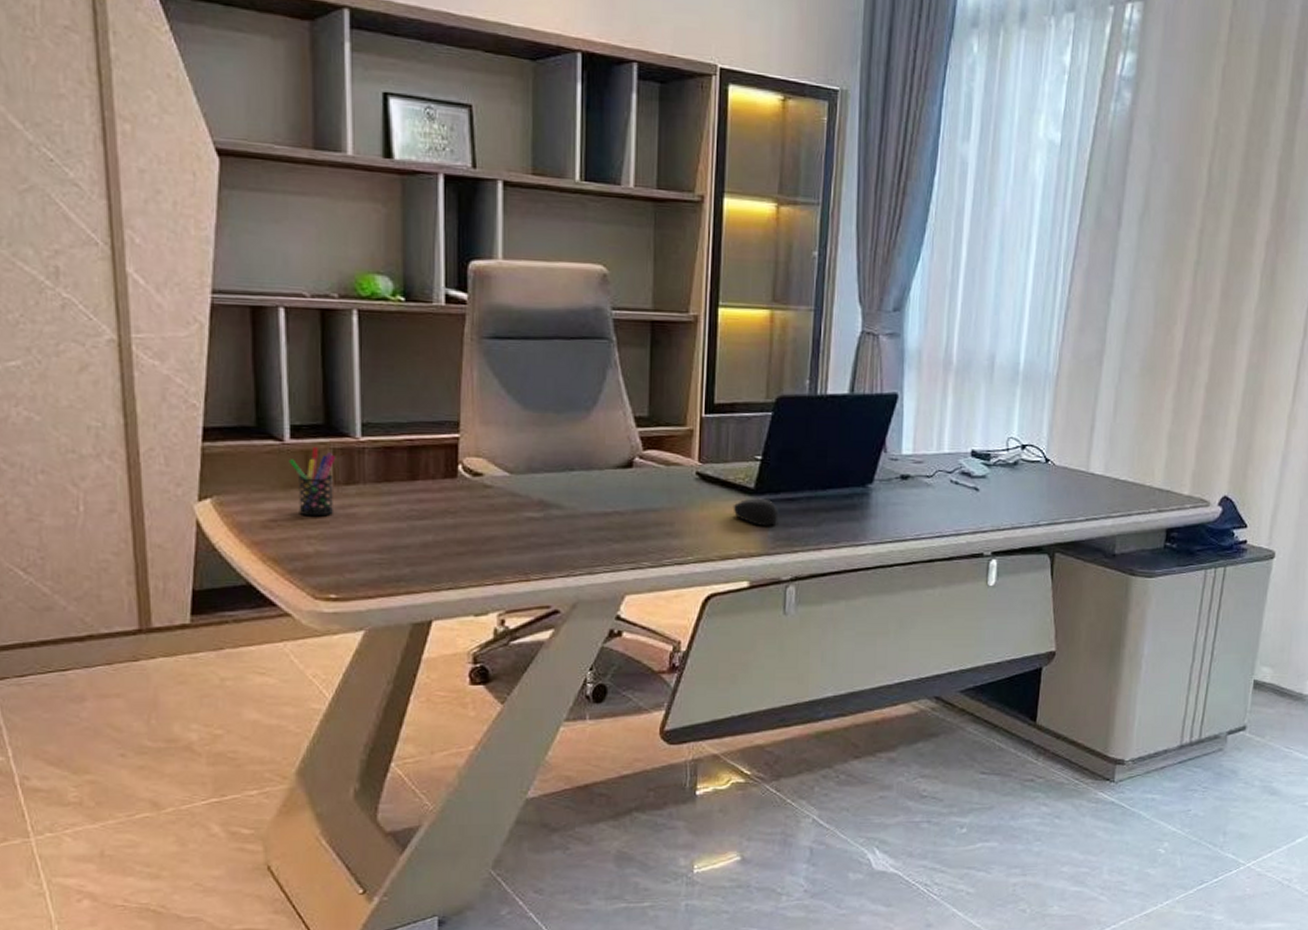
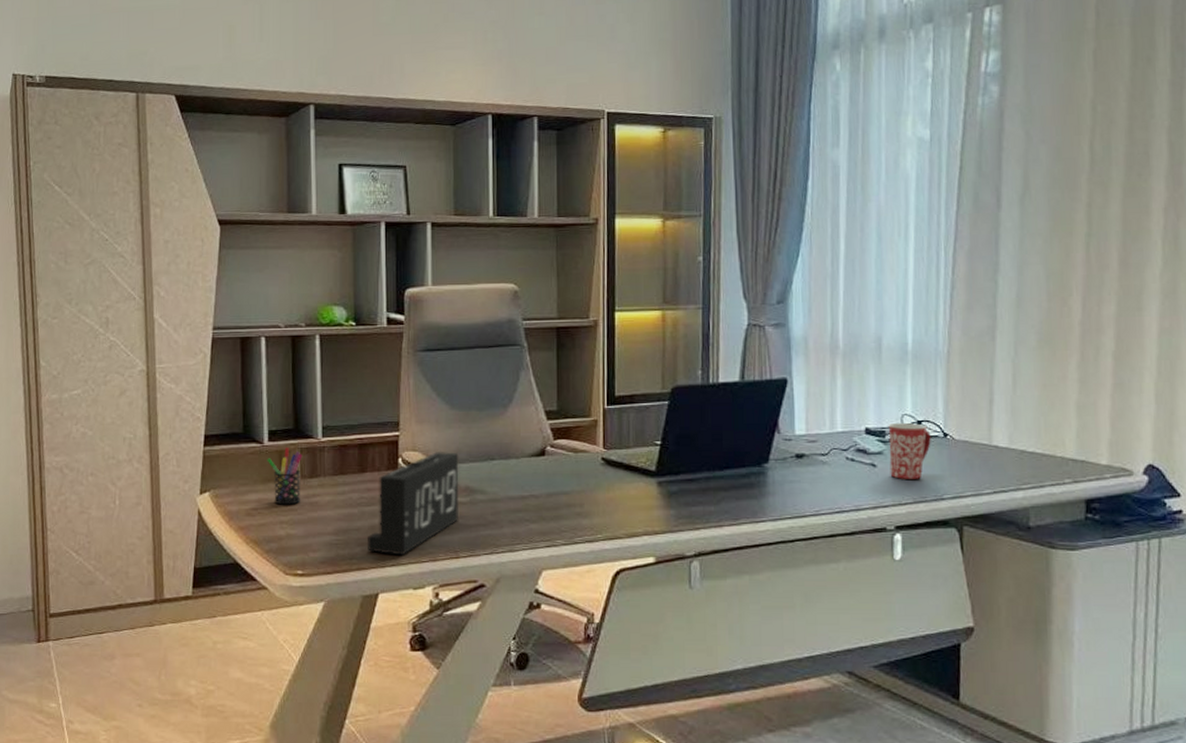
alarm clock: none [419,458,532,578] -> present [368,451,459,556]
computer mouse: present [733,498,779,526] -> none [636,480,680,505]
mug: none [991,445,1034,505] -> present [888,422,931,479]

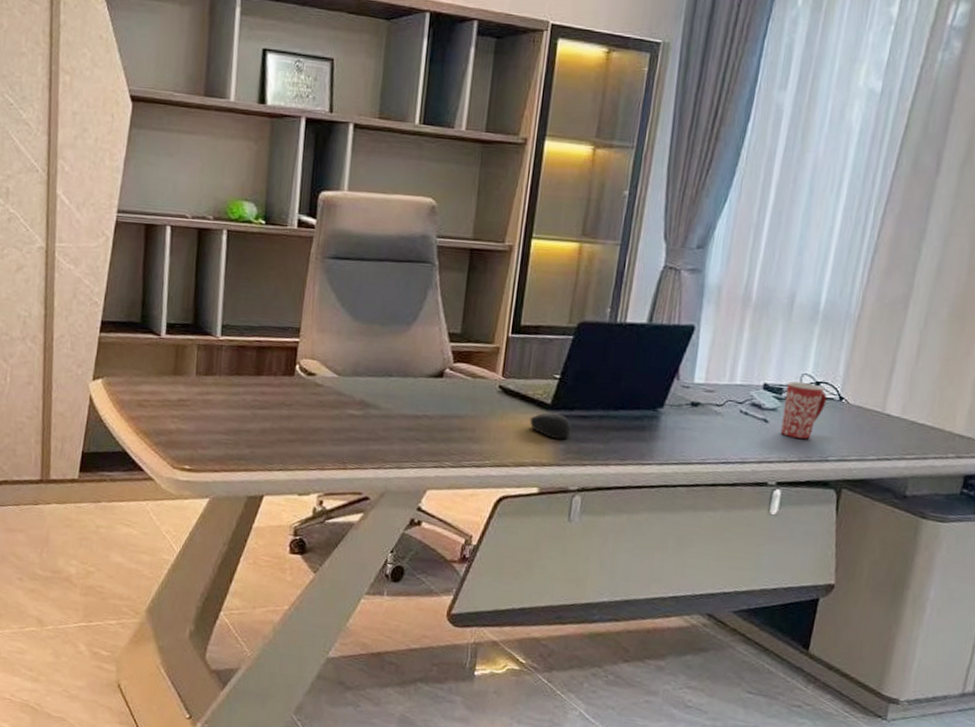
pen holder: present [267,448,303,505] -> none [163,342,200,400]
alarm clock: present [368,451,459,556] -> none [257,362,357,461]
computer mouse: none [636,480,680,505] -> present [529,412,572,439]

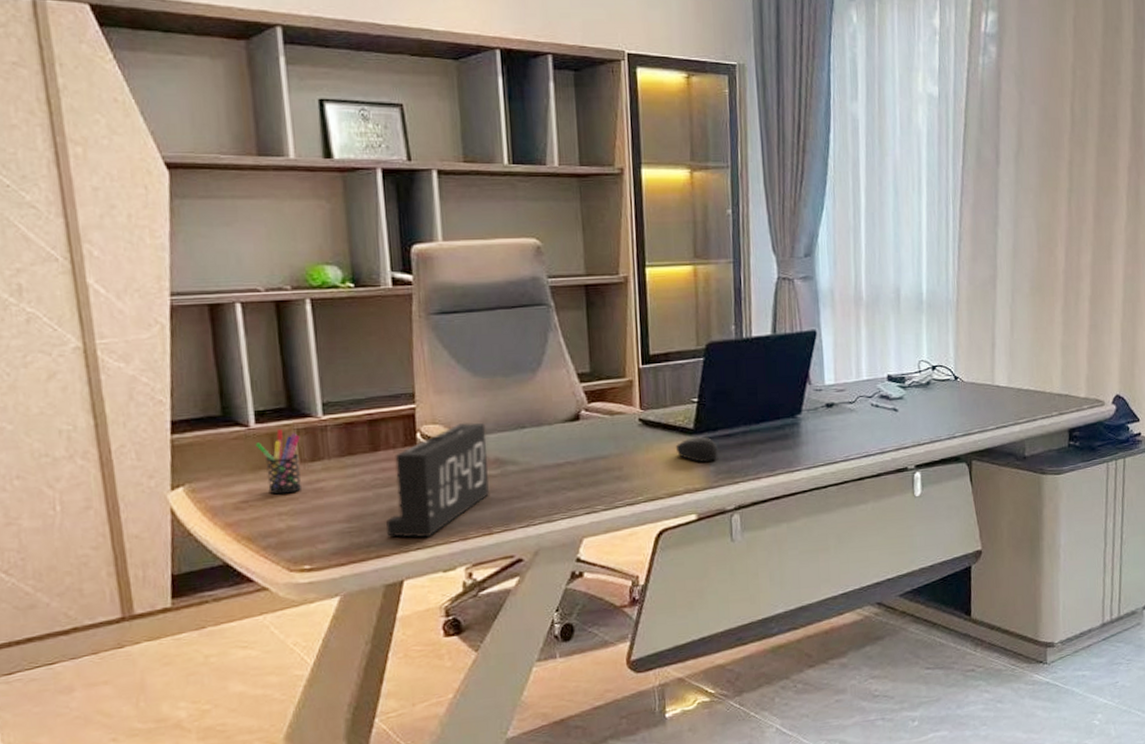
pen holder: none [163,342,200,400] -> present [255,429,303,495]
alarm clock: none [257,362,357,461] -> present [386,422,489,538]
mug: present [780,381,827,439] -> none [907,368,944,421]

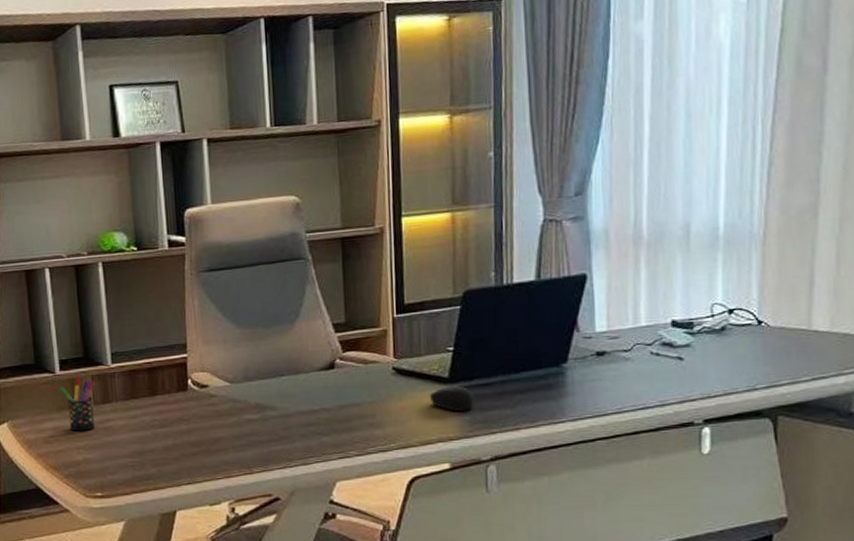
alarm clock: present [386,422,489,538] -> none [162,370,250,474]

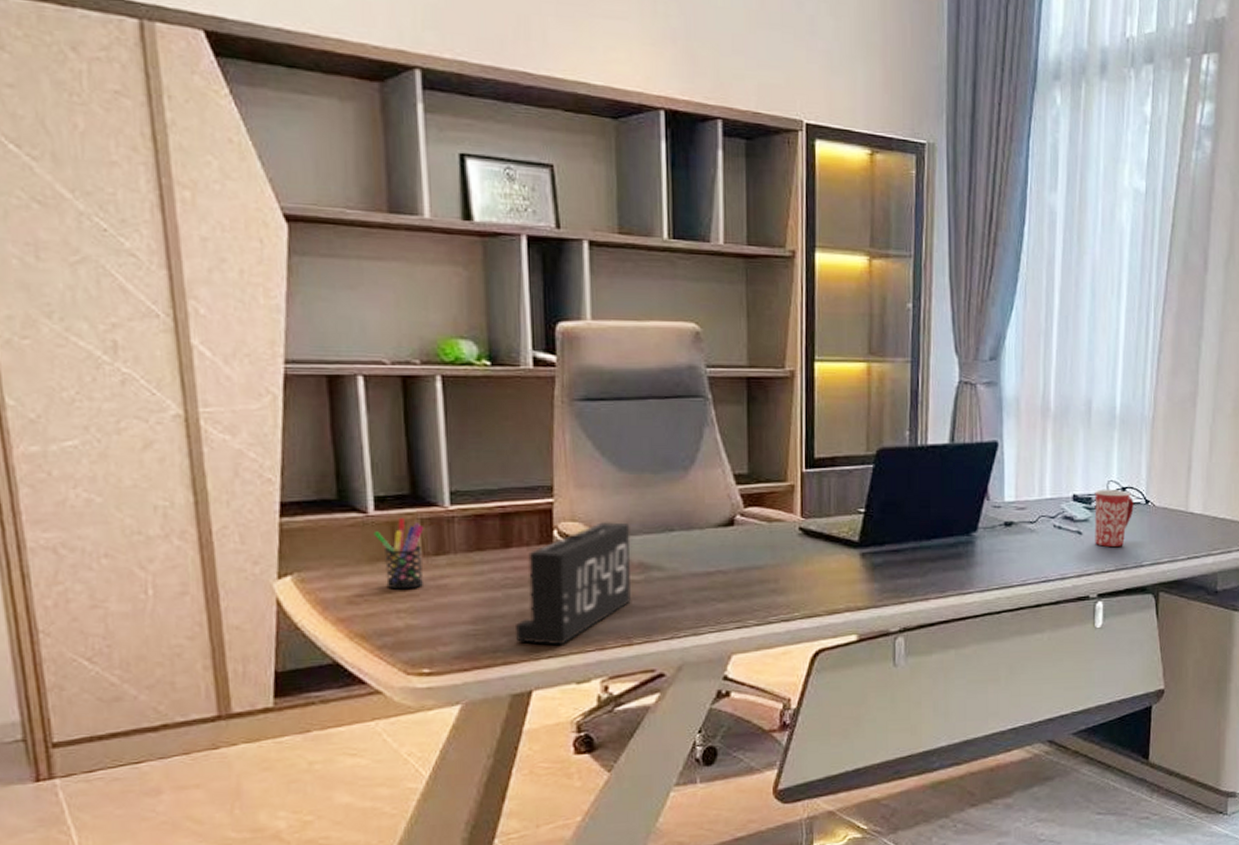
alarm clock: none [162,370,250,474] -> present [516,521,631,645]
computer mouse: present [429,386,474,411] -> none [838,551,884,578]
mug: none [696,312,744,371] -> present [1095,489,1134,547]

